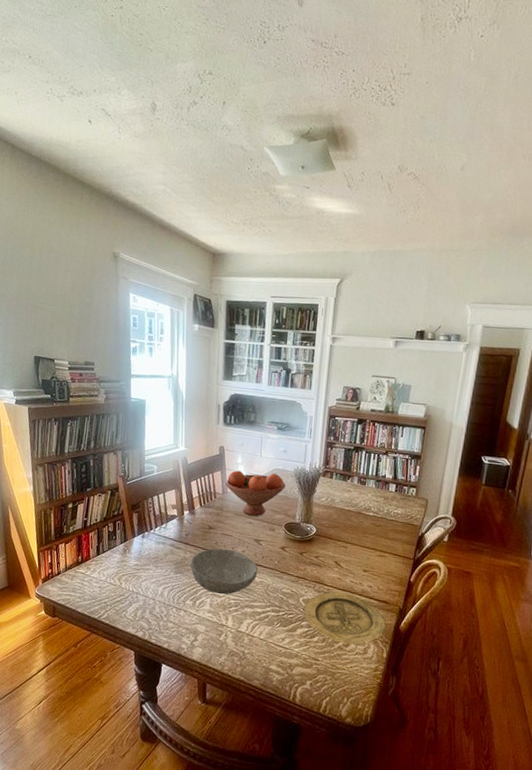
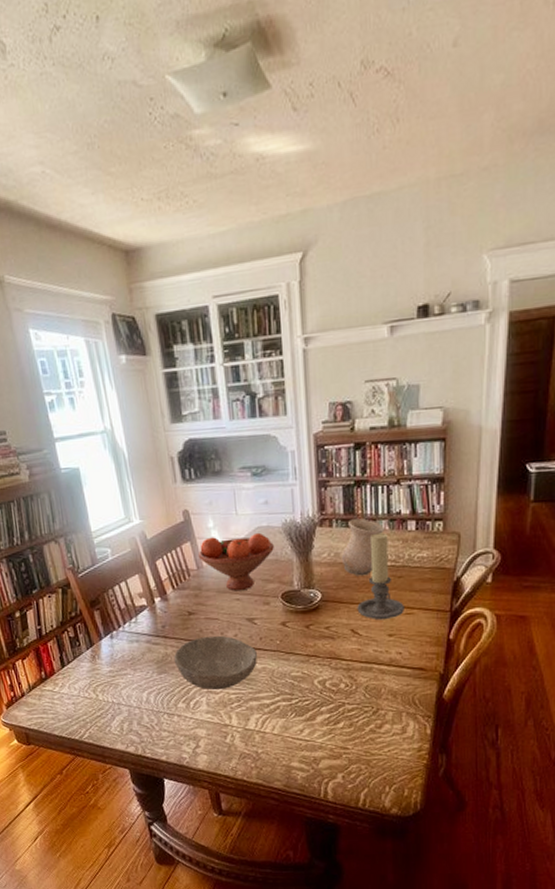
plate: present [304,591,386,644] -> none [321,665,425,725]
vase: none [335,475,372,521] -> present [341,518,384,576]
candle holder: none [342,488,379,558] -> present [357,532,404,621]

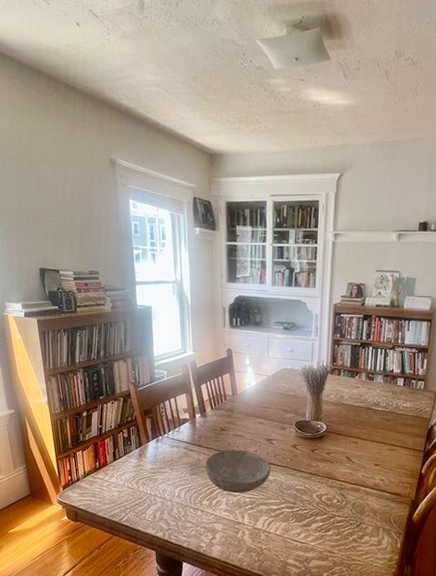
fruit bowl: present [197,532,274,591] -> none [234,372,294,417]
vase: present [341,518,384,576] -> none [344,371,380,416]
candle holder: present [357,532,404,621] -> none [353,384,389,453]

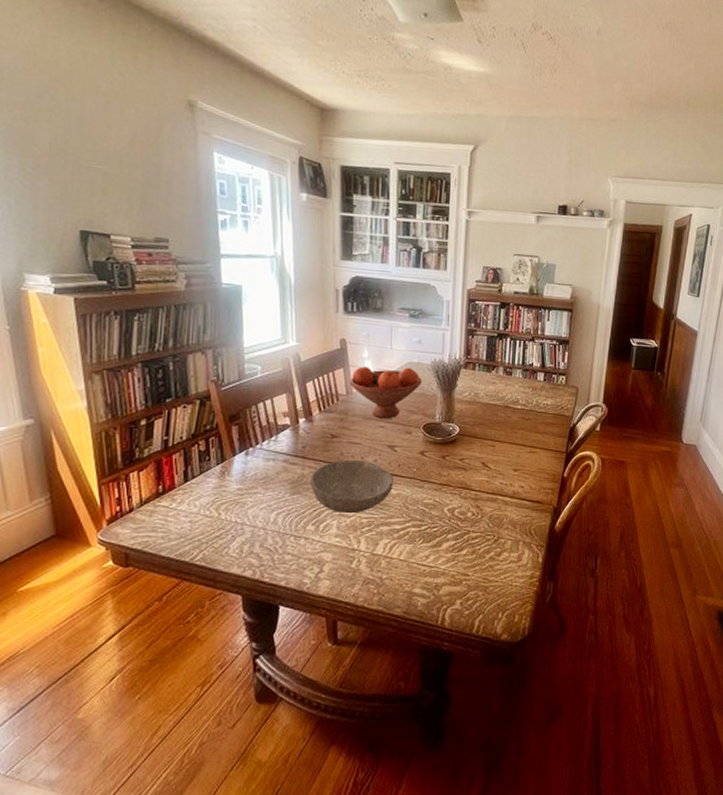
fruit bowl: none [234,372,294,417] -> present [349,366,422,419]

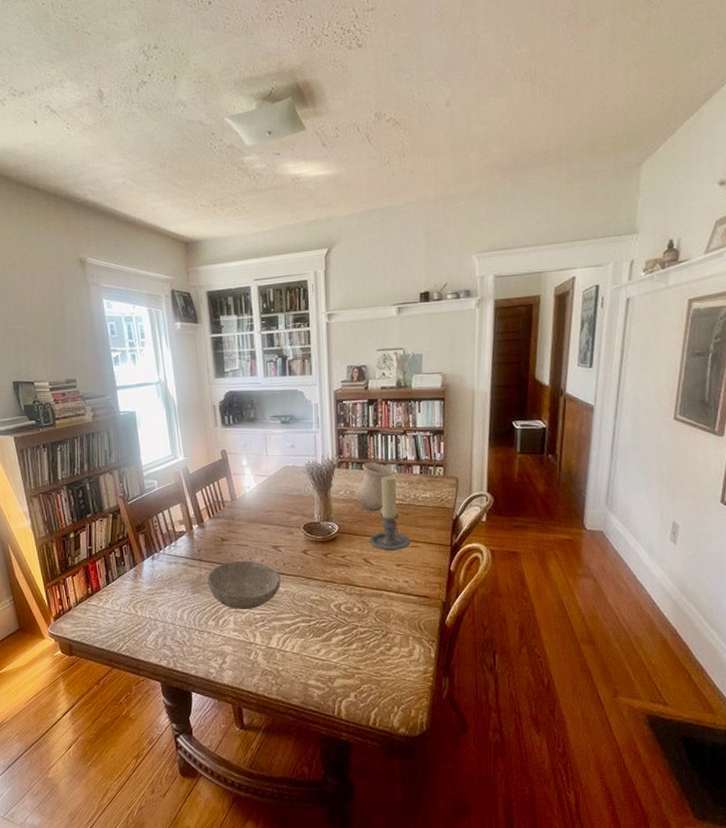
fruit bowl: present [349,366,422,419] -> none [232,471,298,522]
vase: none [480,365,519,416] -> present [356,462,393,512]
candle holder: none [489,379,529,456] -> present [369,475,411,552]

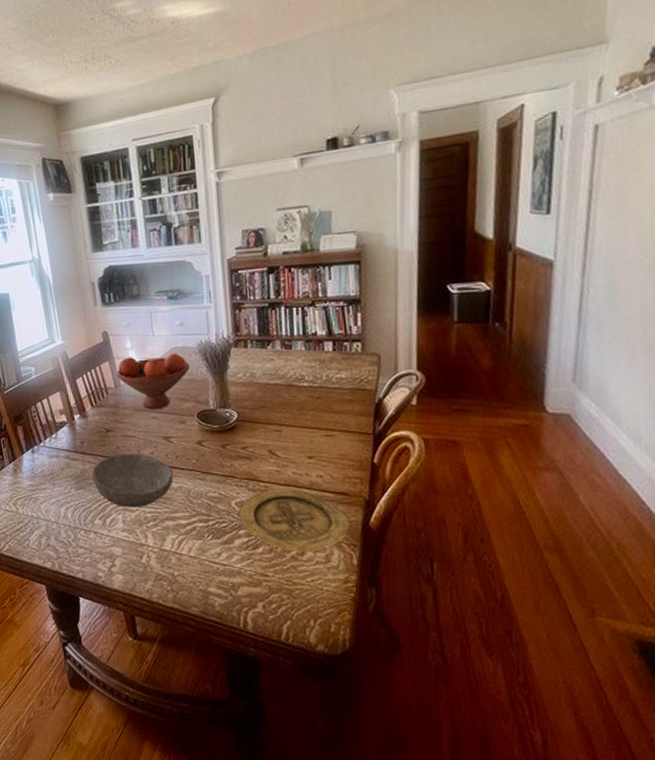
fruit bowl: none [232,471,298,522] -> present [116,352,190,410]
plate: none [337,592,430,647] -> present [239,488,350,552]
vase: present [356,462,393,512] -> none [257,339,300,397]
candle holder: present [369,475,411,552] -> none [274,353,324,442]

